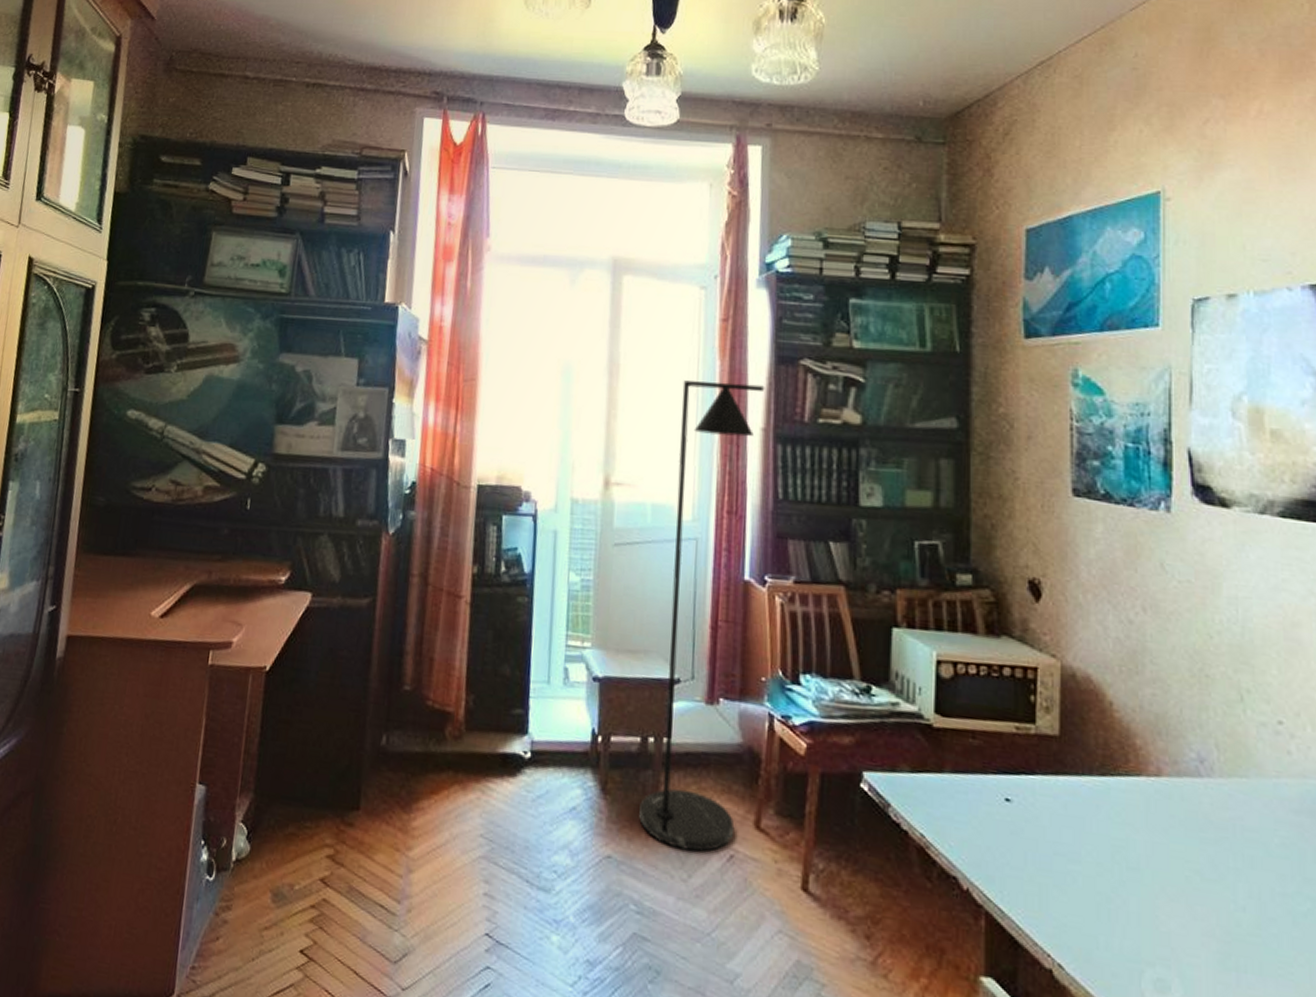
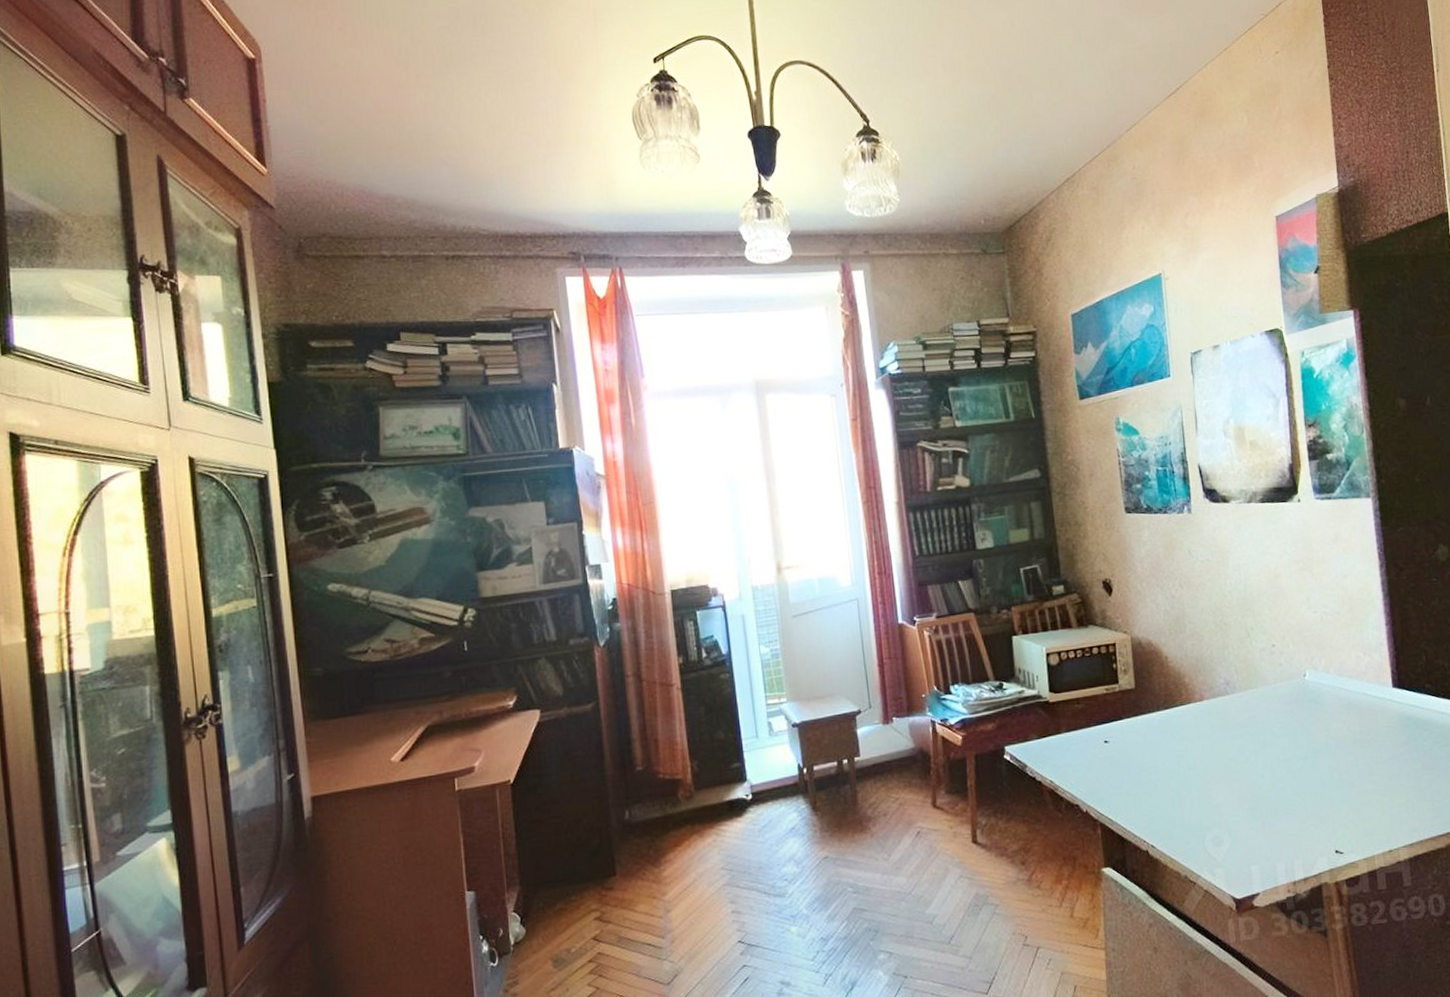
floor lamp: present [639,380,765,852] -> none [828,468,917,837]

